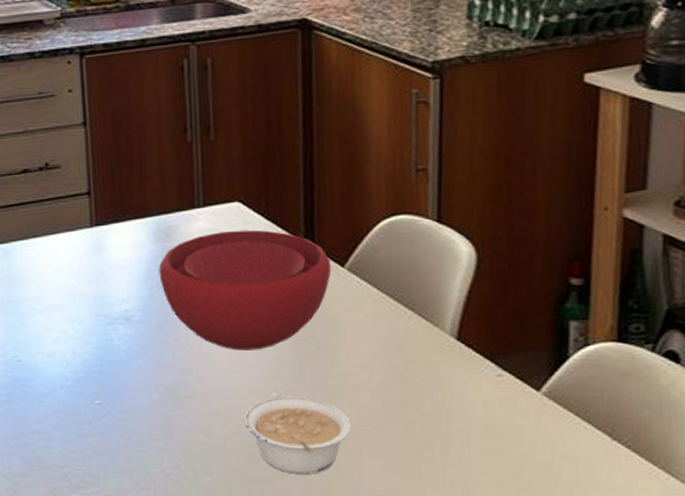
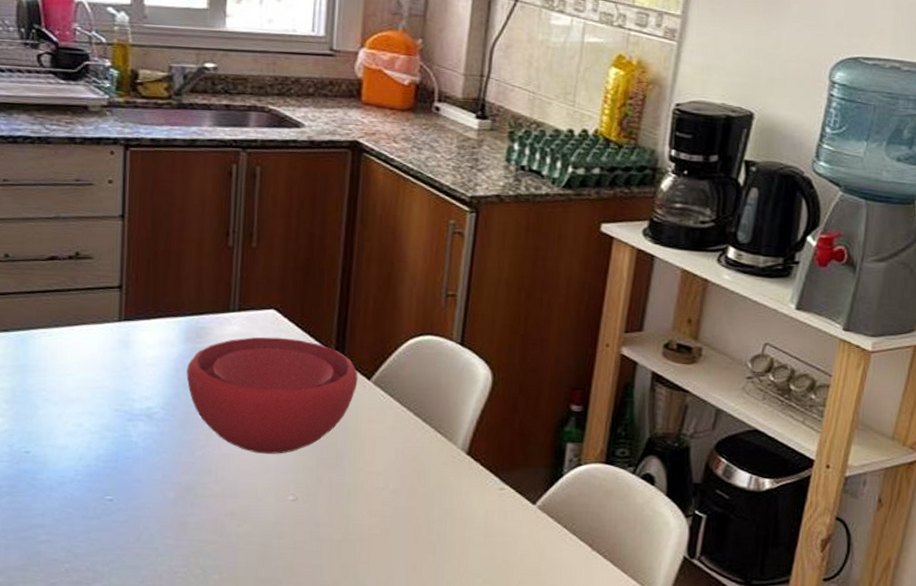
legume: present [243,396,352,474] -> none [258,499,363,575]

